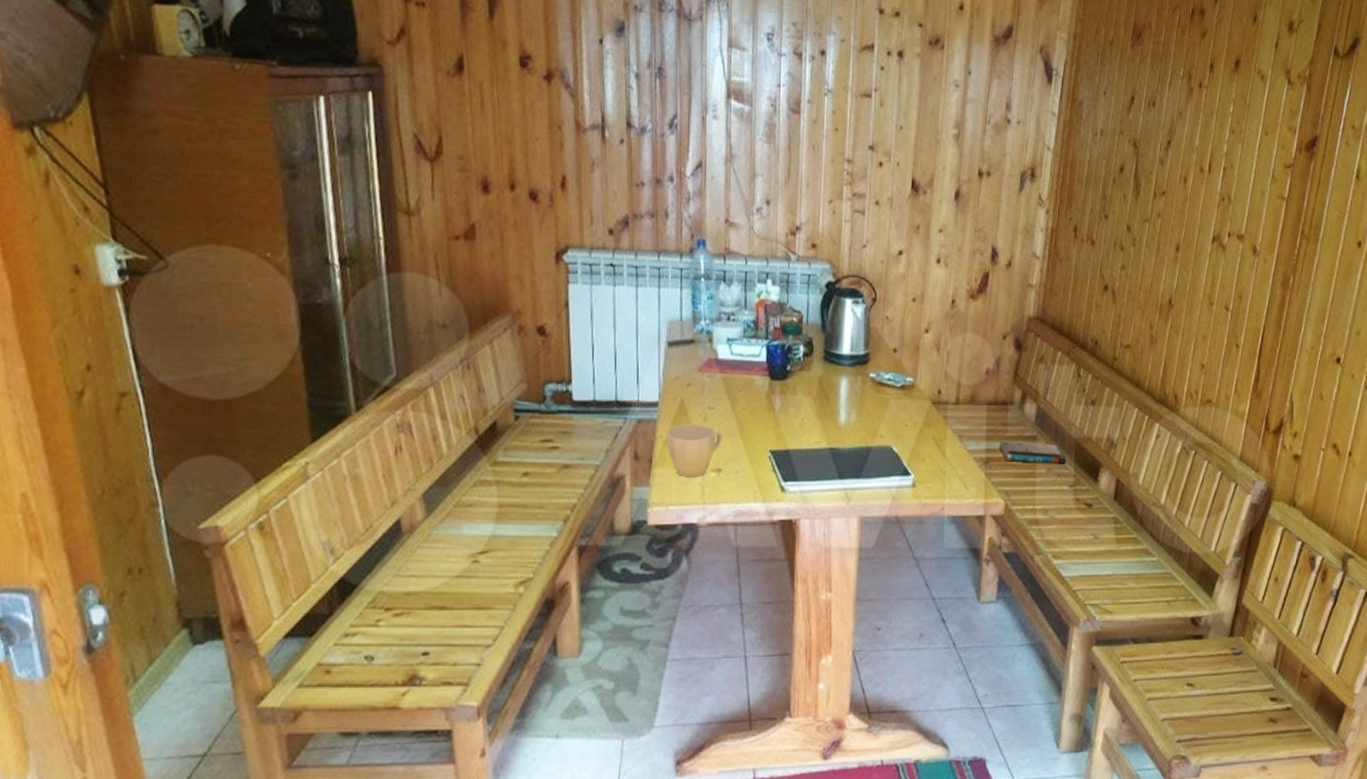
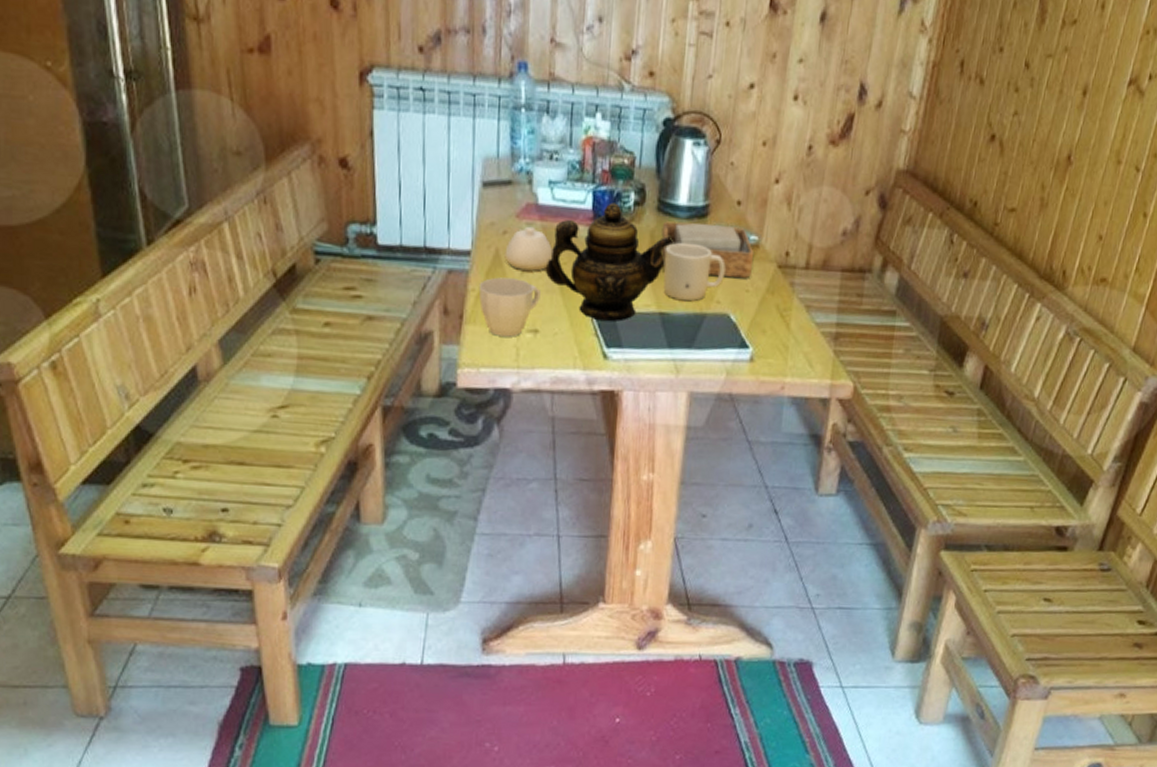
sugar bowl: none [689,378,733,417] -> present [504,226,554,271]
teapot: none [726,355,840,458] -> present [545,202,674,321]
napkin holder: none [828,368,911,415] -> present [661,221,755,278]
mug: none [832,386,886,437] -> present [663,242,726,301]
book: present [999,441,1066,464] -> none [852,315,928,345]

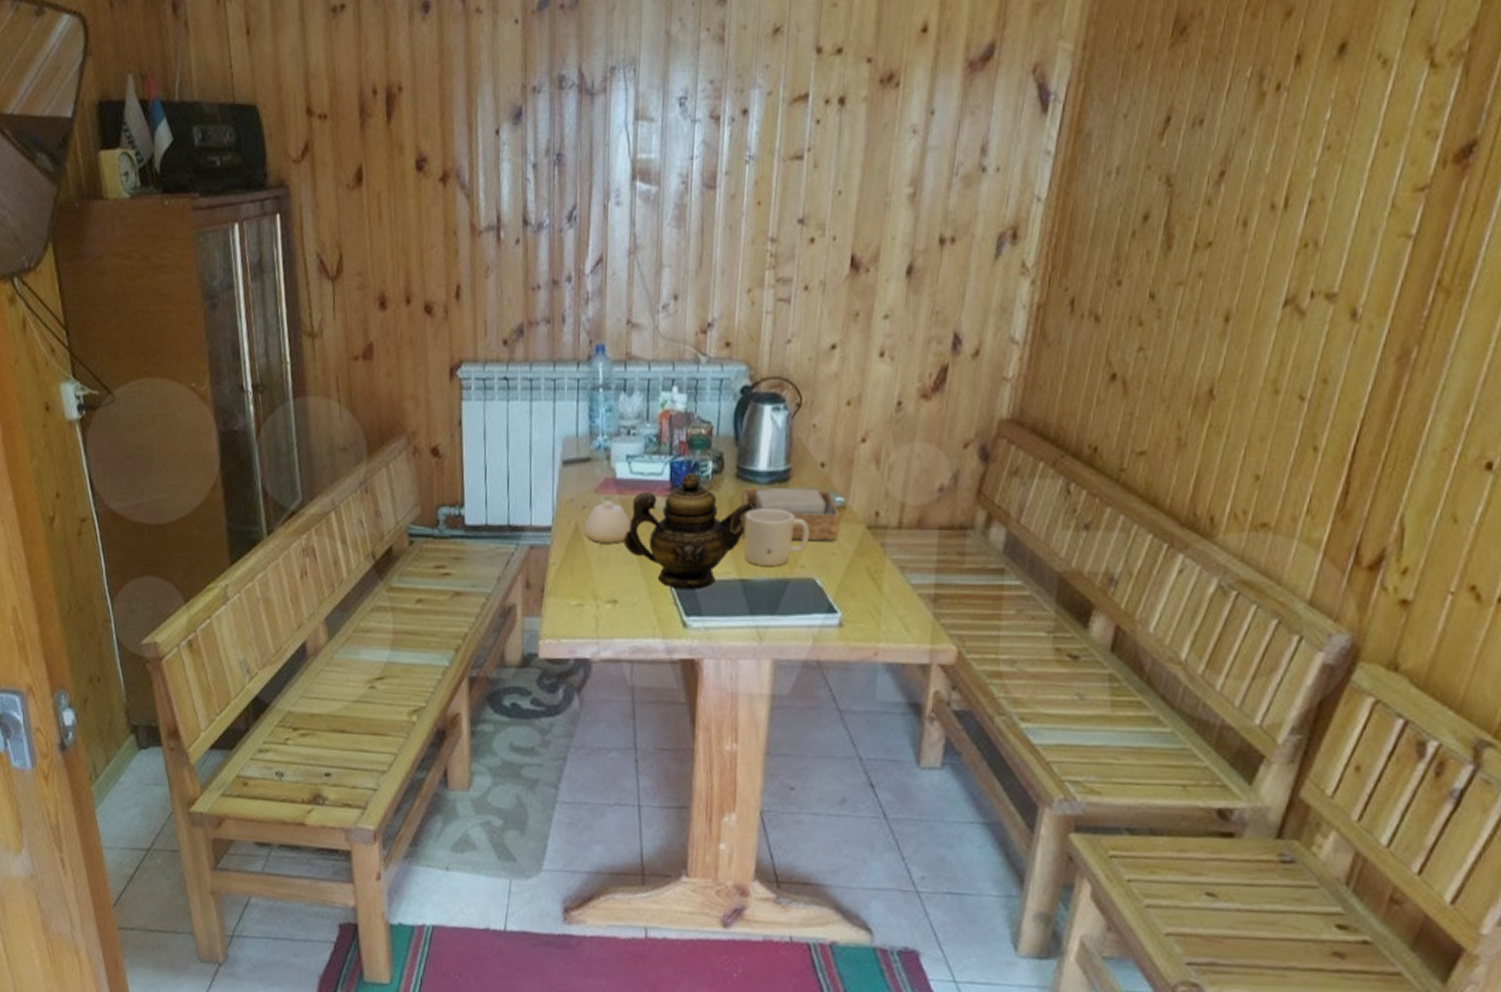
cup: present [478,277,541,337] -> none [559,550,619,608]

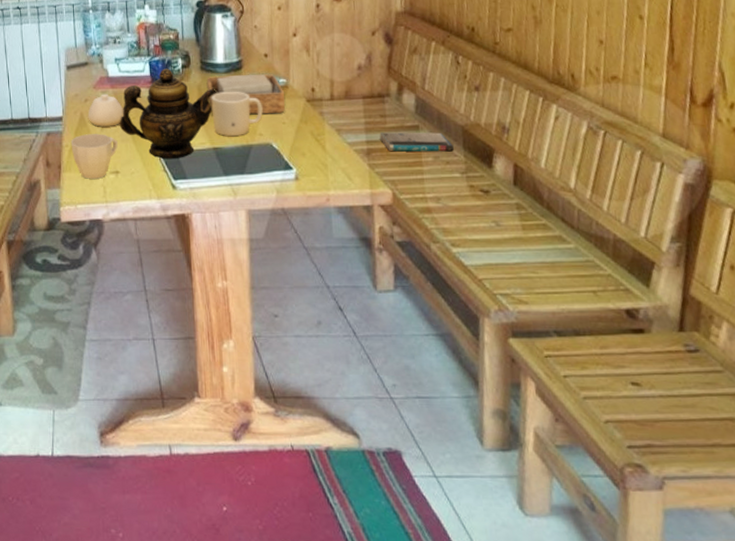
cup: none [559,550,619,608] -> present [70,134,118,179]
book: none [953,574,1044,605] -> present [379,132,454,152]

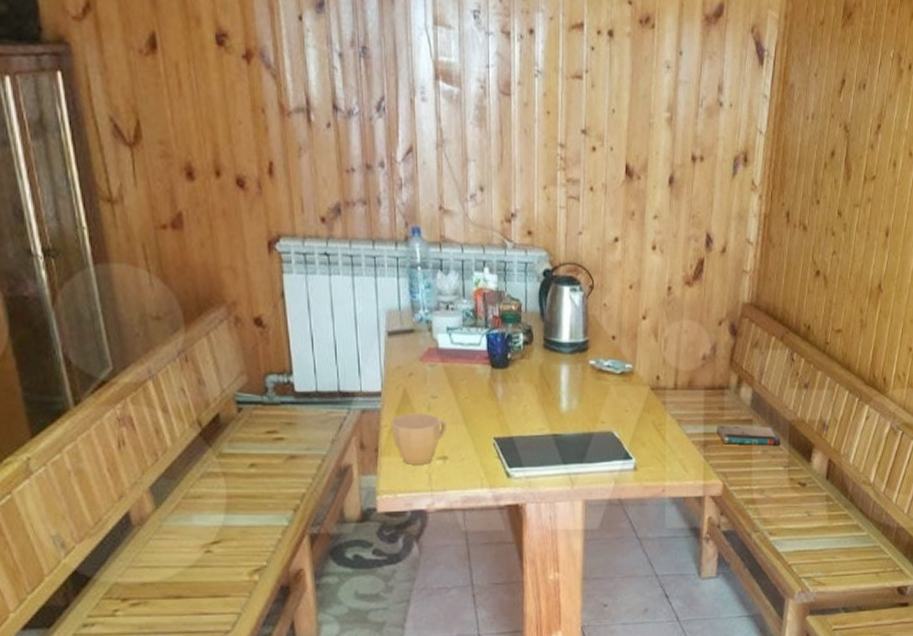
sugar bowl: present [87,93,124,127] -> none [412,367,456,406]
teapot: present [119,68,218,159] -> none [449,343,561,444]
napkin holder: present [206,74,286,114] -> none [549,356,630,401]
mug: present [211,91,263,137] -> none [553,373,606,423]

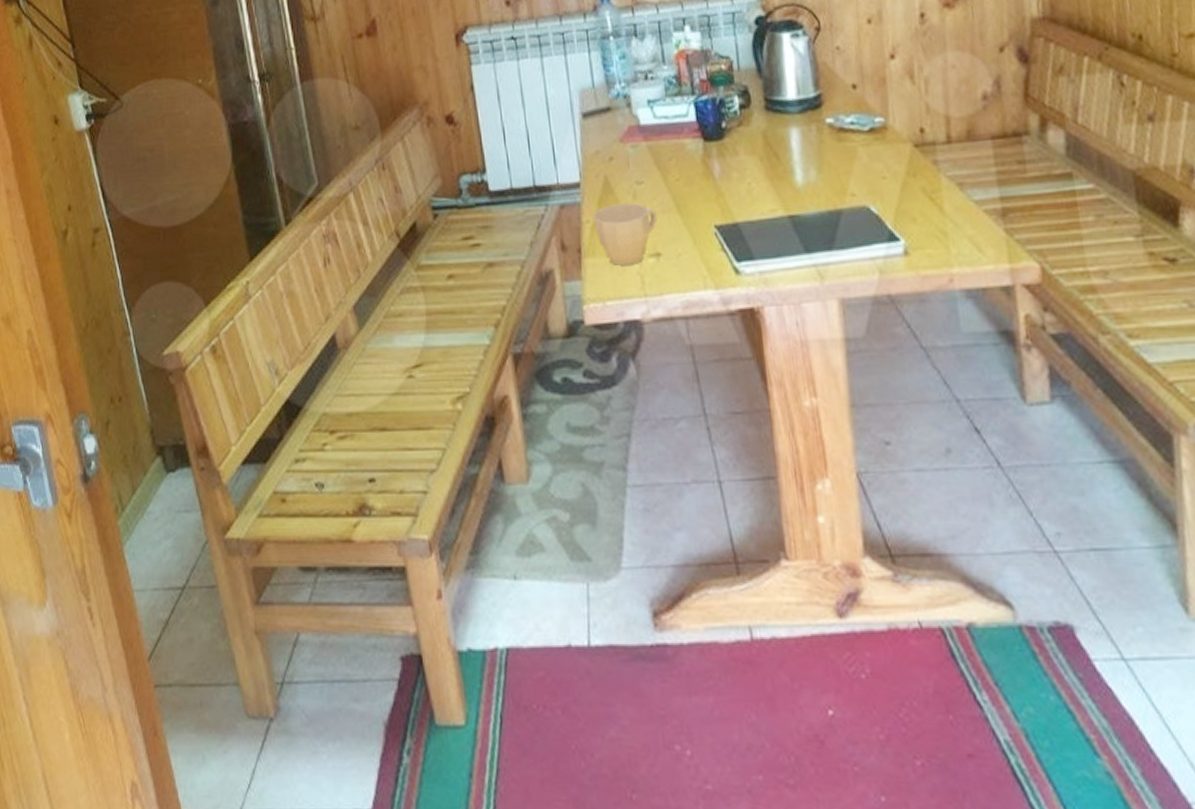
book: present [717,425,780,446] -> none [1018,181,1123,211]

